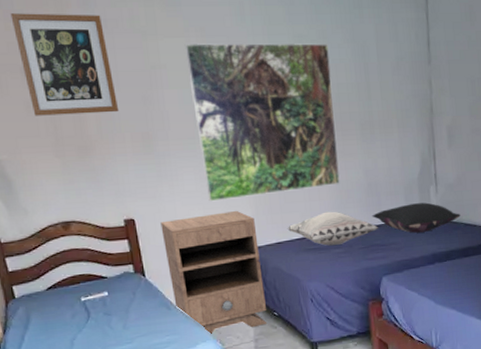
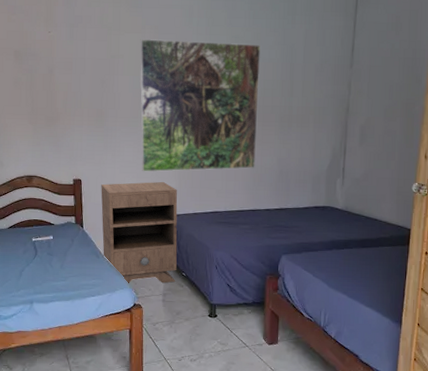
wall art: present [10,13,120,116] -> none [13,8,82,92]
decorative pillow: present [287,211,379,246] -> none [203,191,285,222]
pillow: present [372,202,461,233] -> none [280,193,363,220]

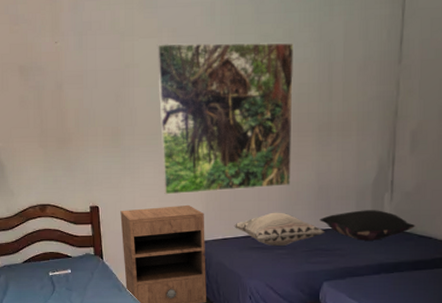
decorative pillow: none [203,191,285,222] -> present [234,212,325,246]
pillow: none [280,193,363,220] -> present [319,210,415,240]

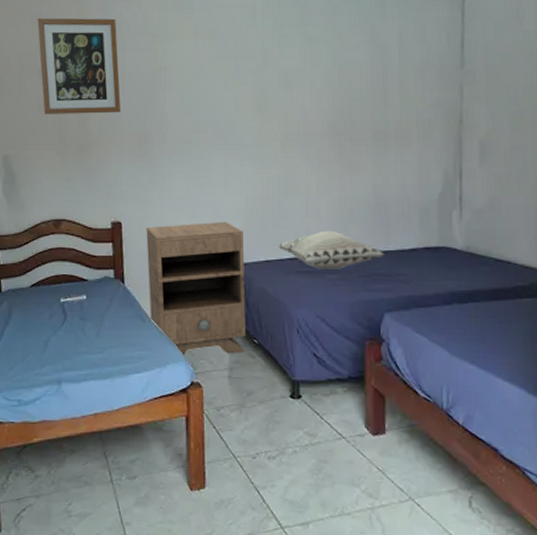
wall art: none [15,17,95,110] -> present [37,18,122,115]
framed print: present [157,42,295,195] -> none [191,45,345,210]
pillow: present [319,210,415,240] -> none [378,229,490,265]

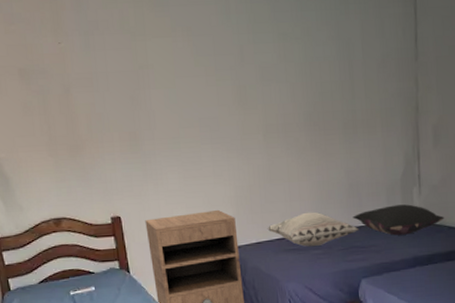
wall art: present [37,18,122,115] -> none [10,16,109,116]
pillow: none [378,229,490,265] -> present [352,204,444,235]

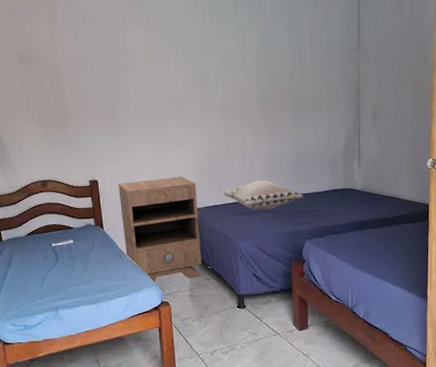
pillow: present [352,204,444,235] -> none [299,175,381,202]

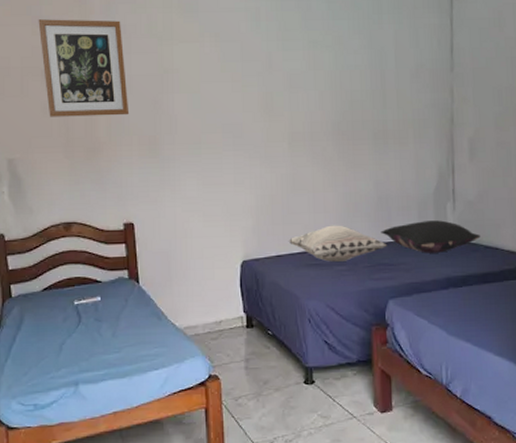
wall art: none [13,10,91,94] -> present [38,19,130,117]
nightstand: present [118,176,202,283] -> none [159,219,260,352]
pillow: none [299,175,381,202] -> present [381,220,480,253]

